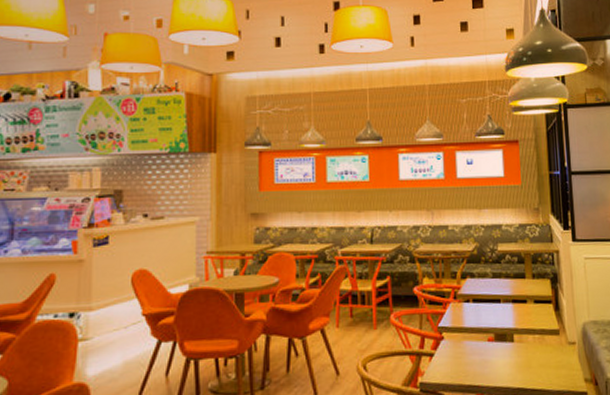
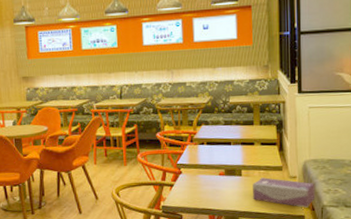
tissue box: none [527,344,598,382] -> present [253,177,315,208]

